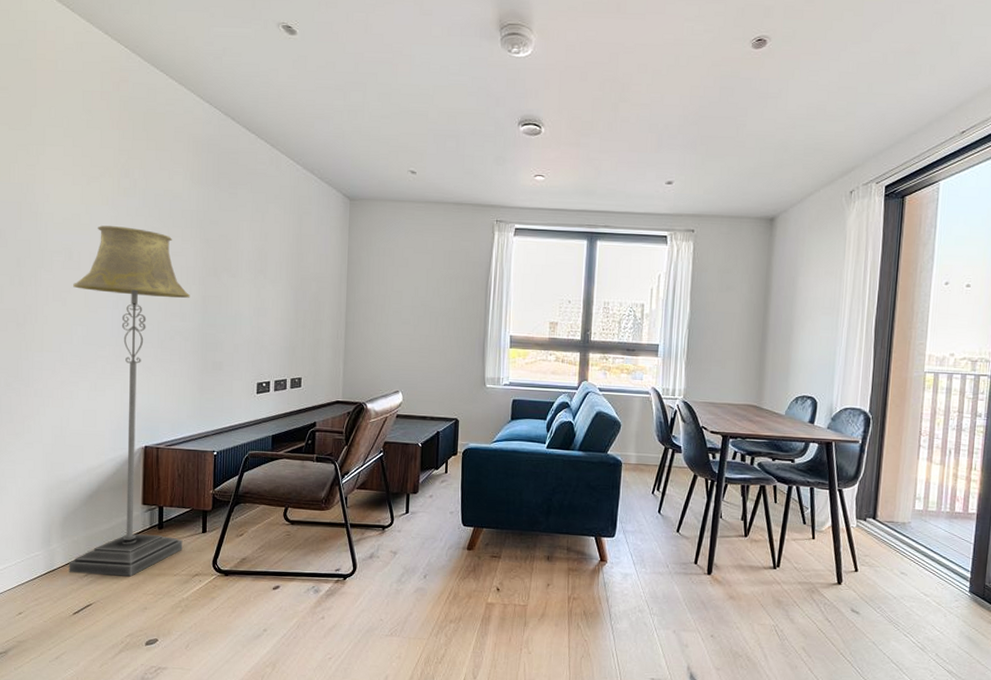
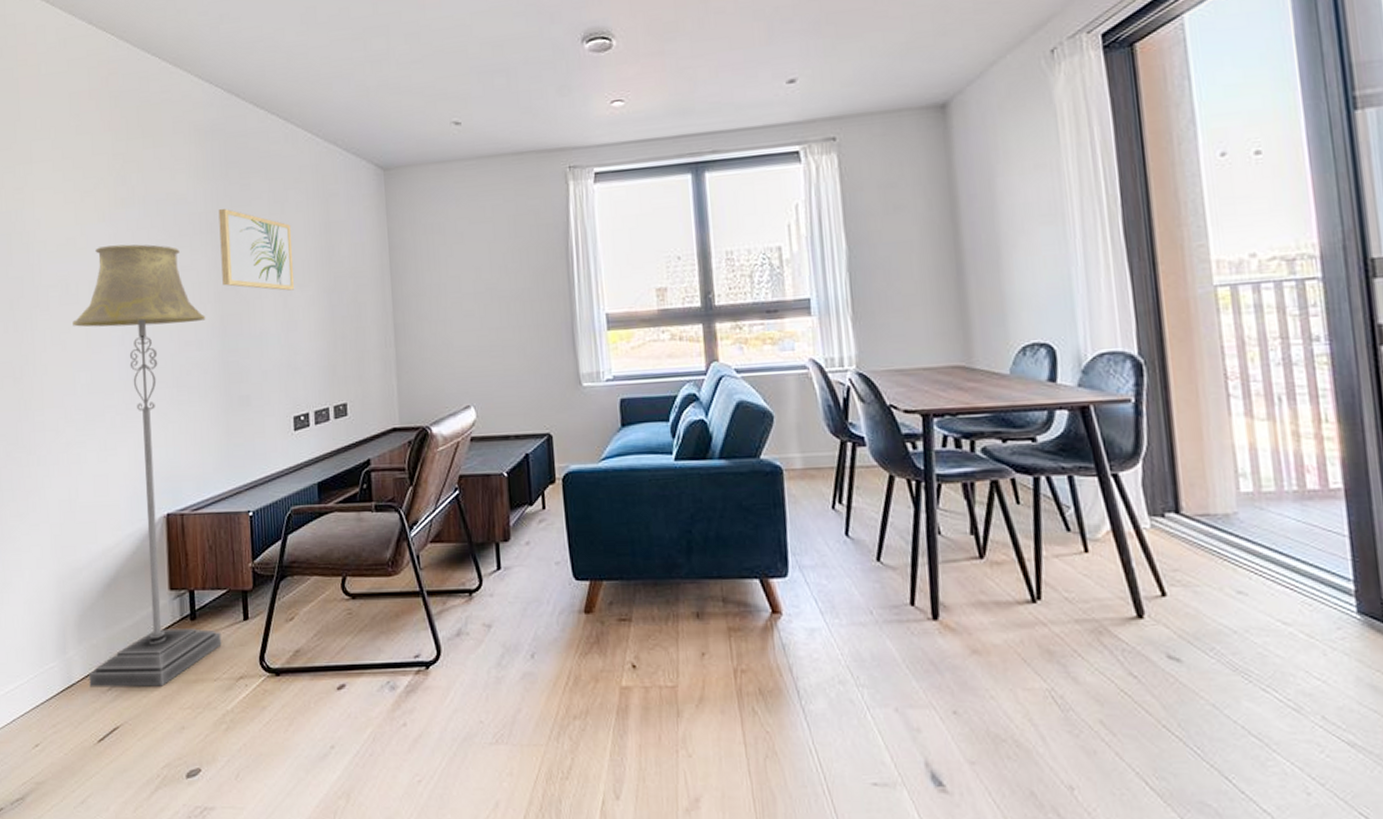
wall art: none [207,210,269,284] -> present [218,209,295,291]

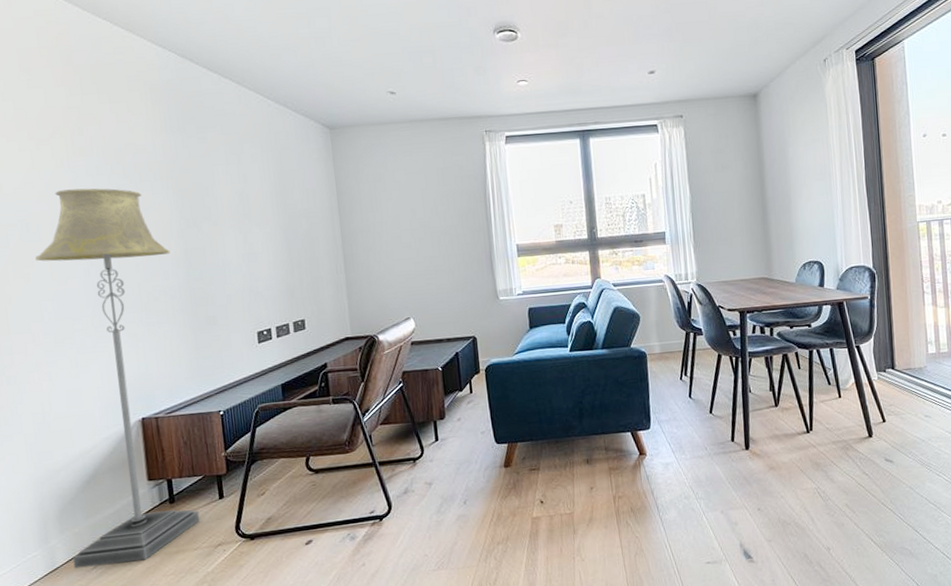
wall art: present [218,209,295,291] -> none [178,158,254,229]

